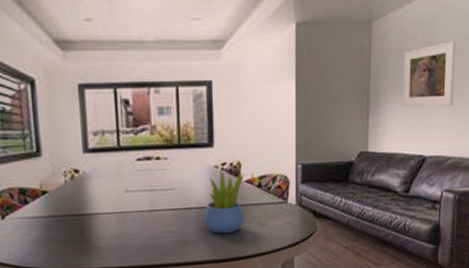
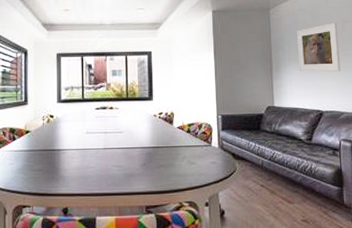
succulent plant: present [204,169,245,234] -> none [145,117,178,170]

